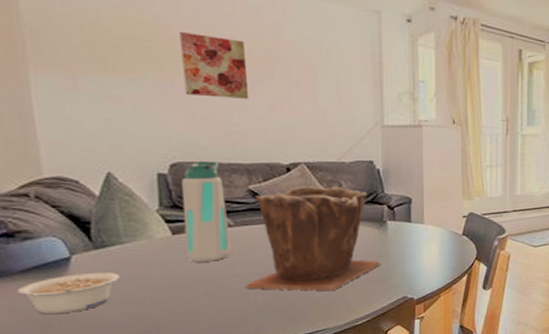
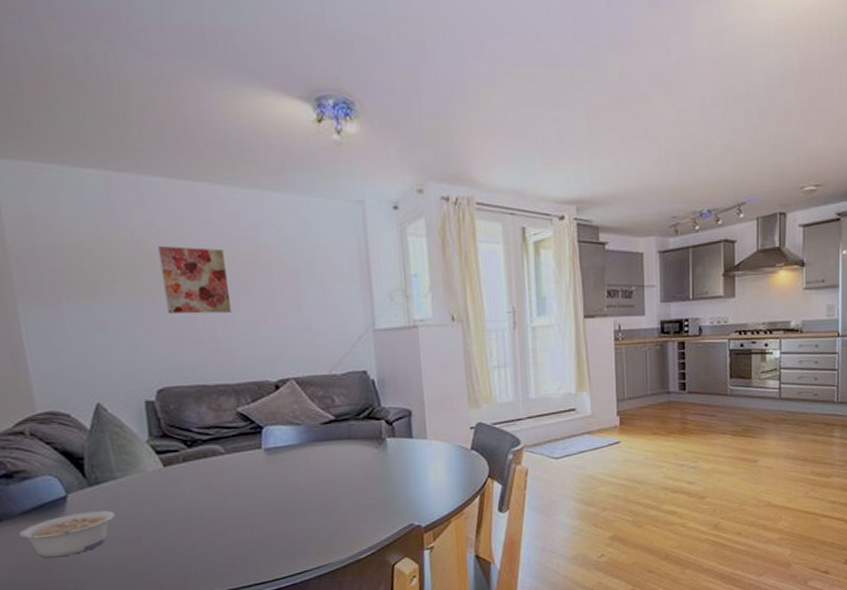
water bottle: present [182,160,232,263] -> none [169,383,224,496]
plant pot: present [245,186,381,292] -> none [240,402,383,523]

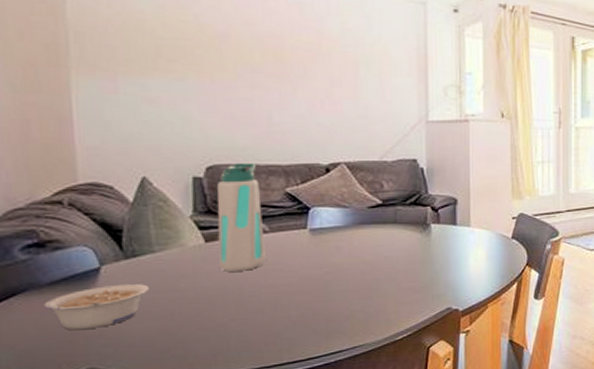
wall art: present [158,245,232,314] -> none [222,29,290,97]
water bottle: none [169,383,224,496] -> present [217,162,266,273]

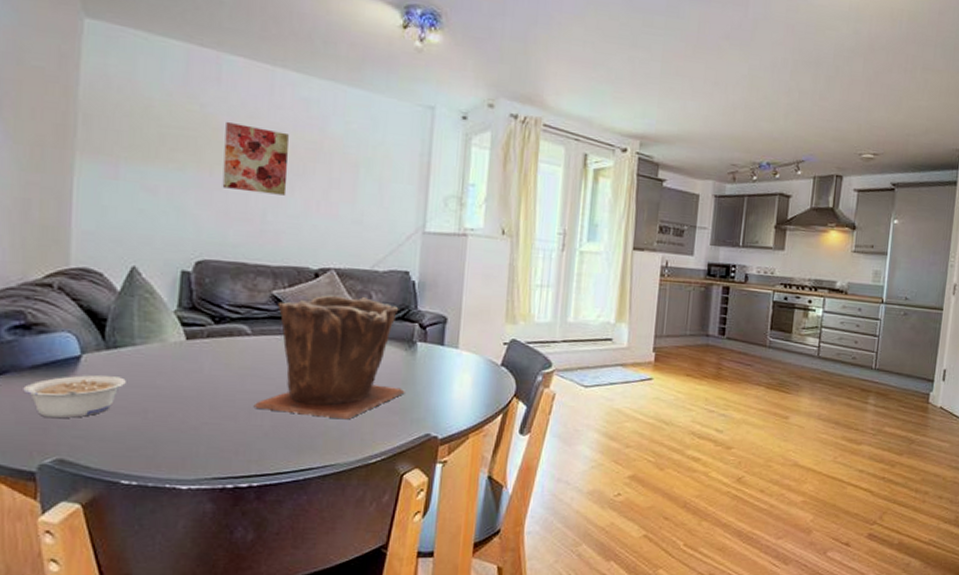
water bottle: present [217,162,266,273] -> none [196,259,246,374]
wall art: none [222,29,290,97] -> present [222,121,289,196]
plant pot: none [279,187,424,303] -> present [253,295,405,420]

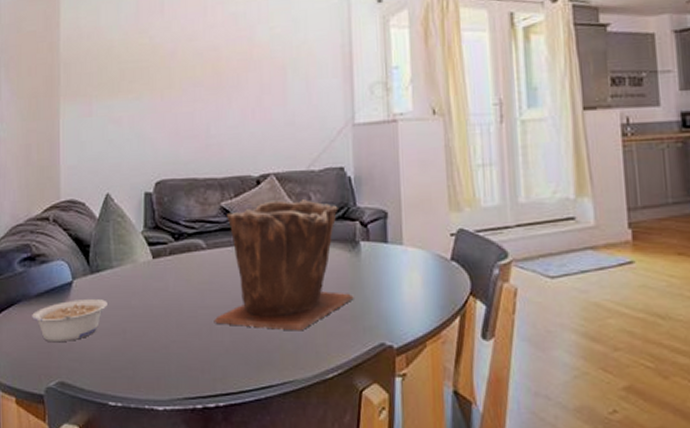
wall art: present [222,121,289,196] -> none [171,47,225,110]

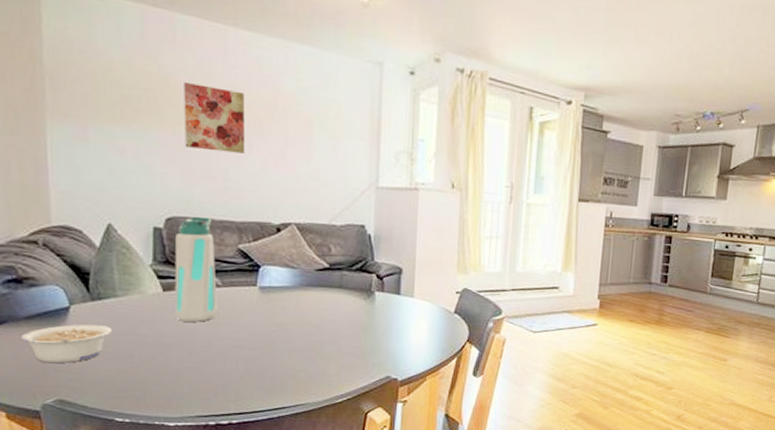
water bottle: none [163,176,203,291] -> present [174,216,217,323]
wall art: none [171,47,225,110] -> present [184,81,246,154]
plant pot: present [214,199,354,331] -> none [228,248,366,364]

